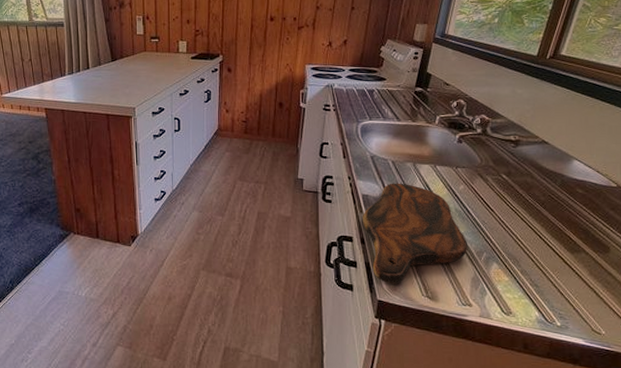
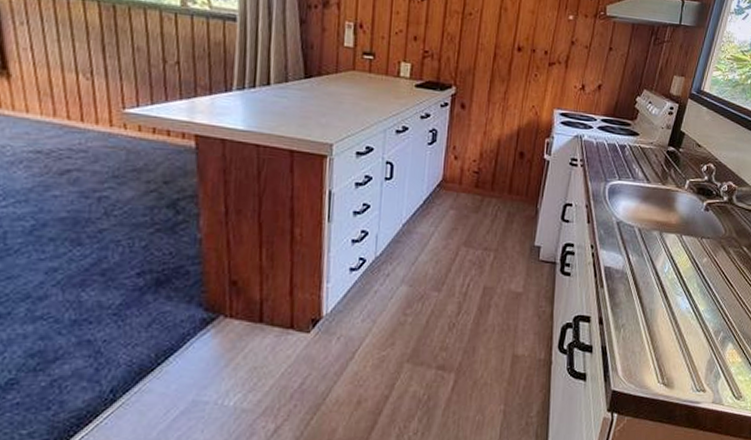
cutting board: present [363,183,468,284] -> none [603,253,707,371]

